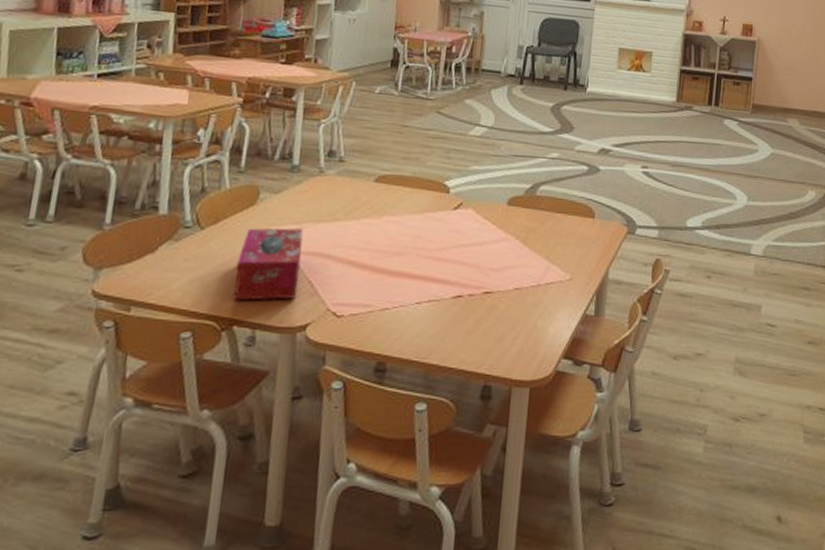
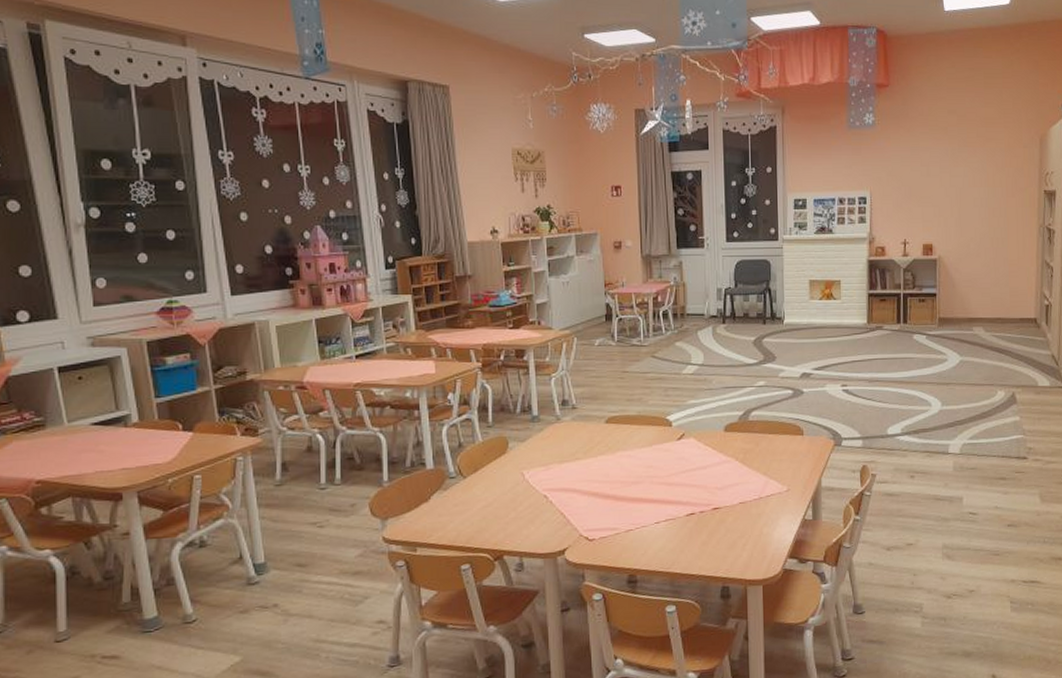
tissue box: present [234,228,304,301] -> none [498,469,553,535]

